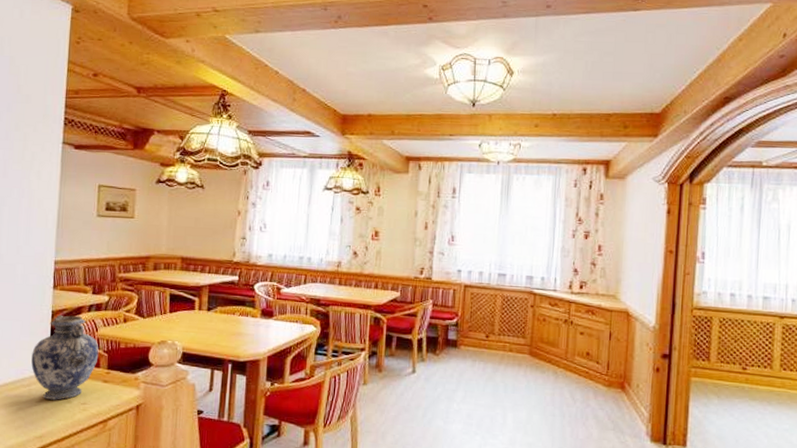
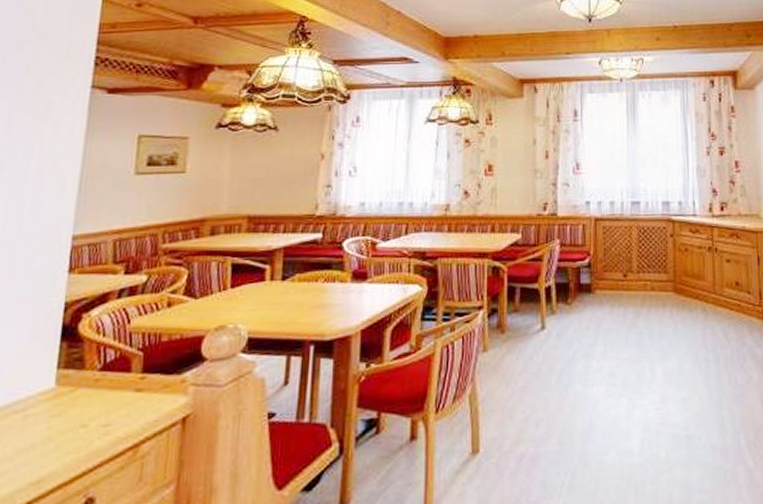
decorative vase: present [31,314,99,400] -> none [29,305,132,427]

